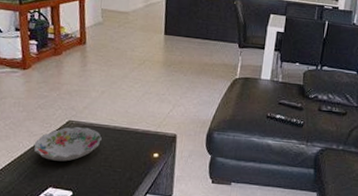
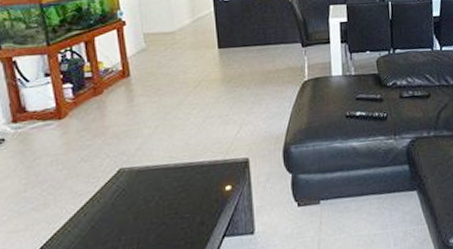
decorative bowl: present [34,126,102,162] -> none [80,173,162,222]

